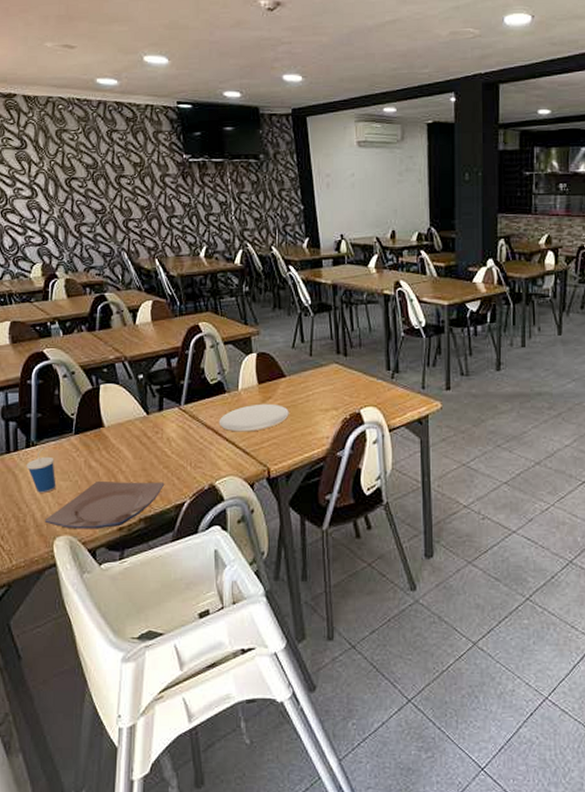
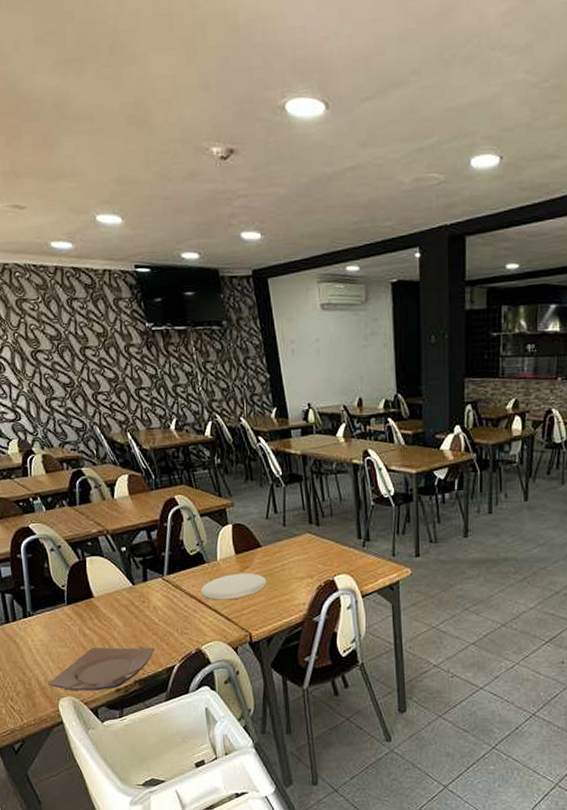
cup: present [26,447,56,493] -> none [25,617,55,659]

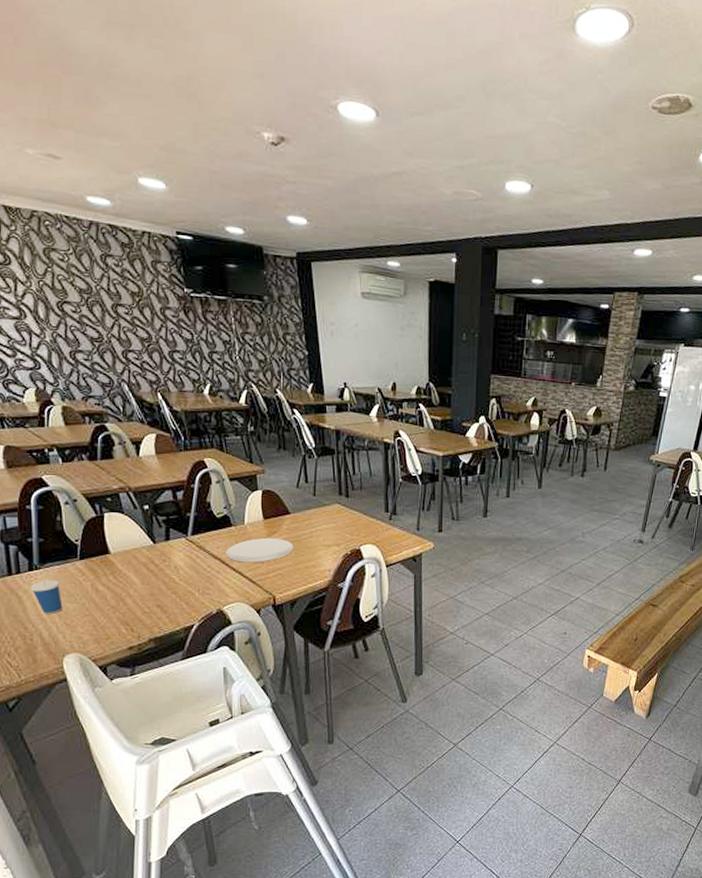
cup: none [25,617,55,659] -> present [30,570,63,614]
plate: present [47,647,155,691] -> none [52,603,174,648]

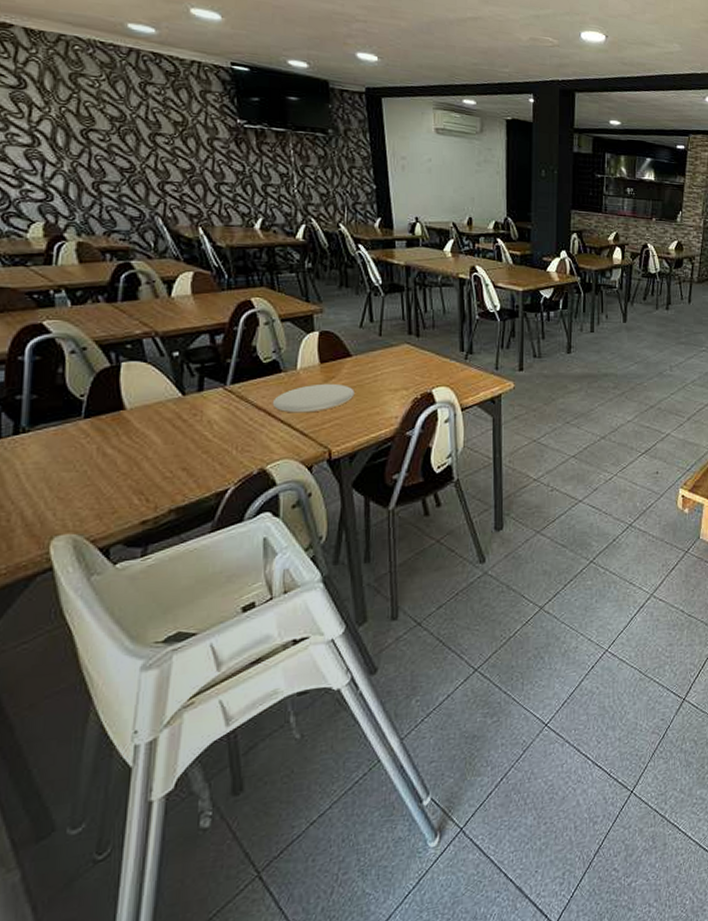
cup: present [30,570,63,614] -> none [12,433,56,487]

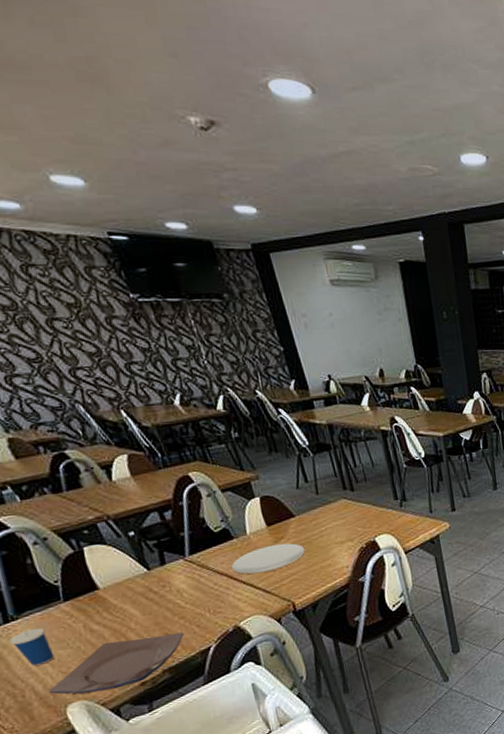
cup: none [12,433,56,487] -> present [9,619,55,666]
plate: none [37,468,204,526] -> present [48,632,185,695]

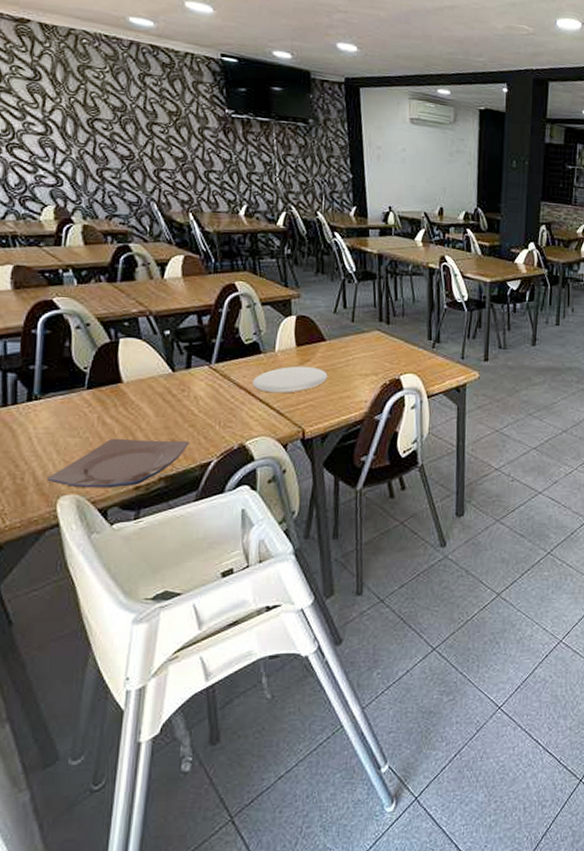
cup: present [9,619,55,666] -> none [26,401,63,449]

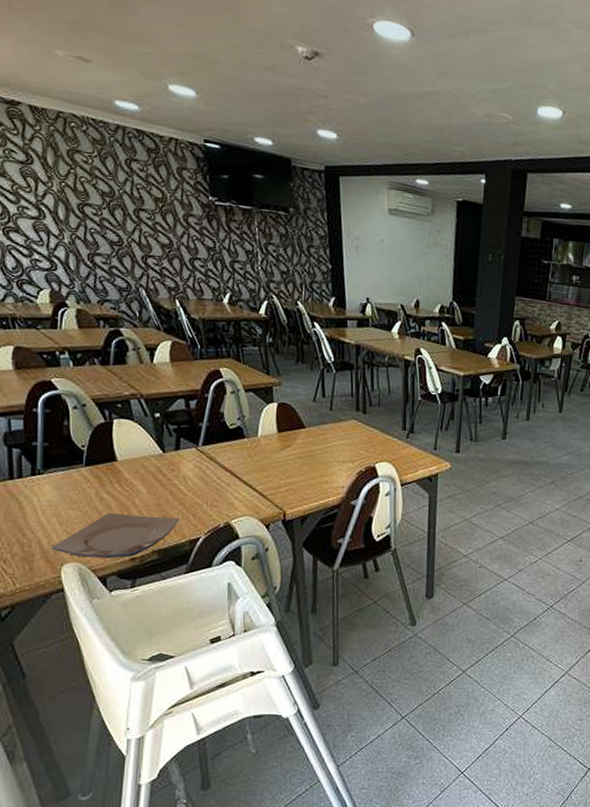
plate: present [252,366,328,394] -> none [236,451,307,477]

